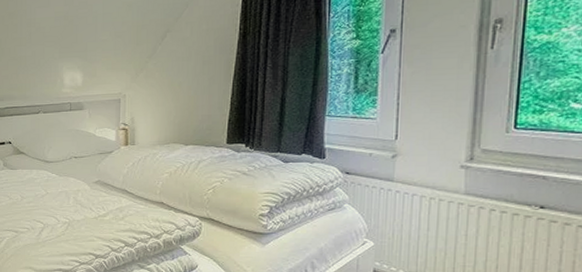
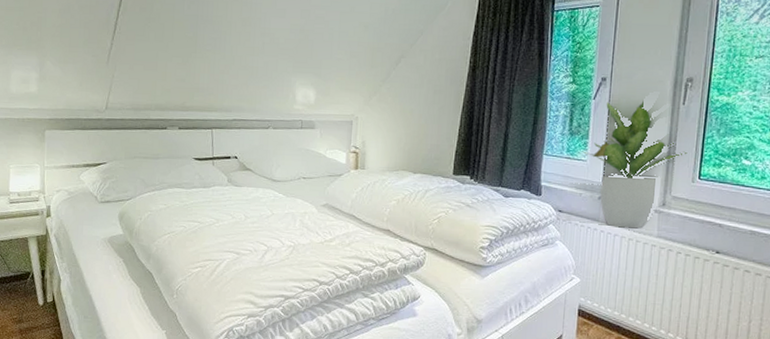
potted plant: none [370,50,499,187] -> present [582,101,687,229]

